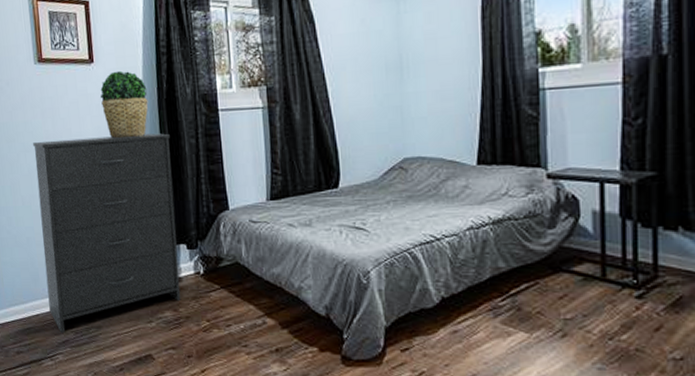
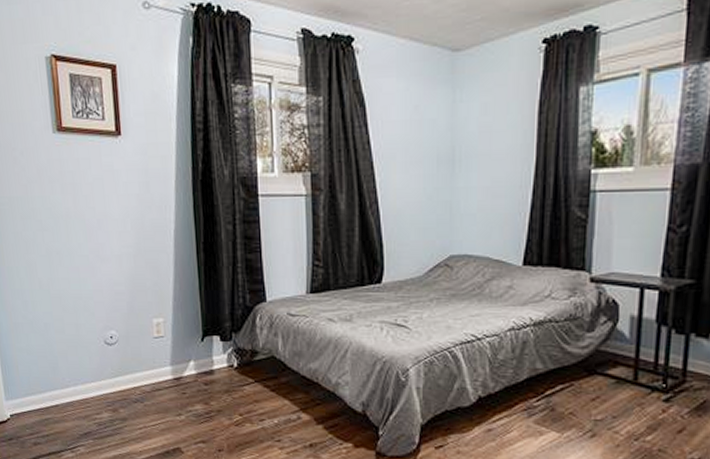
dresser: present [32,133,181,333] -> none [50,217,213,425]
potted plant: present [100,70,148,138] -> none [127,146,182,221]

